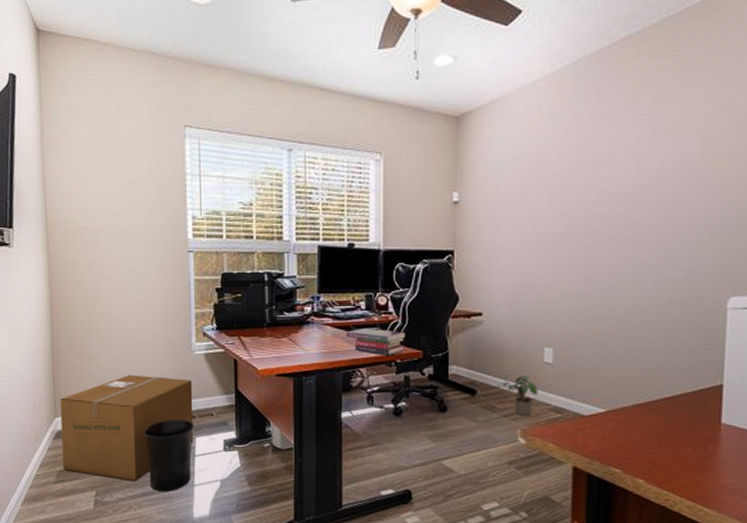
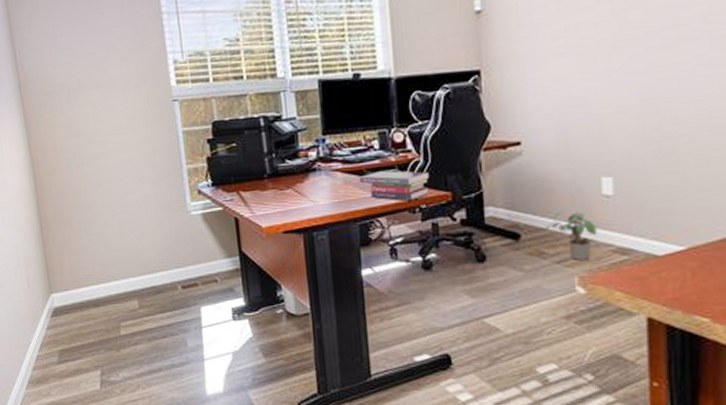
box: present [60,374,194,482] -> none [53,242,199,359]
waste bin: present [144,418,194,491] -> none [144,287,200,367]

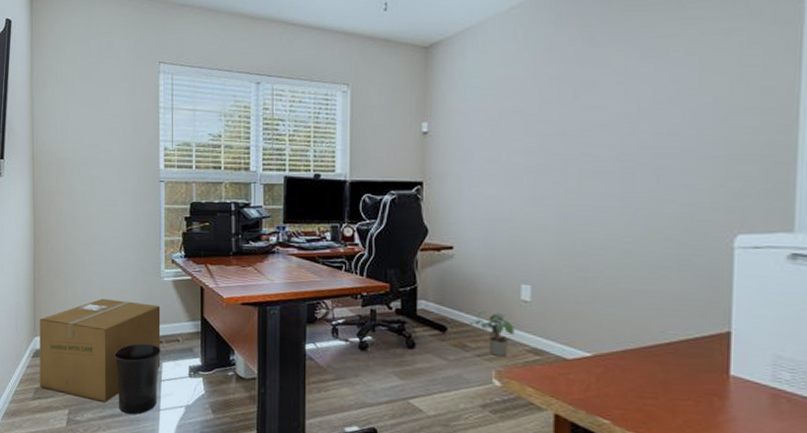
box: none [53,242,199,359] -> present [39,298,161,403]
waste bin: none [144,287,200,367] -> present [114,343,161,414]
books: present [359,170,430,201] -> none [311,260,371,288]

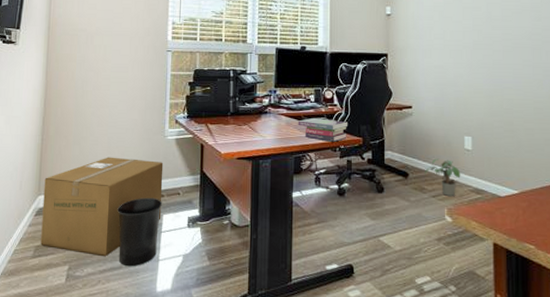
books: none [311,260,371,288] -> present [298,118,347,142]

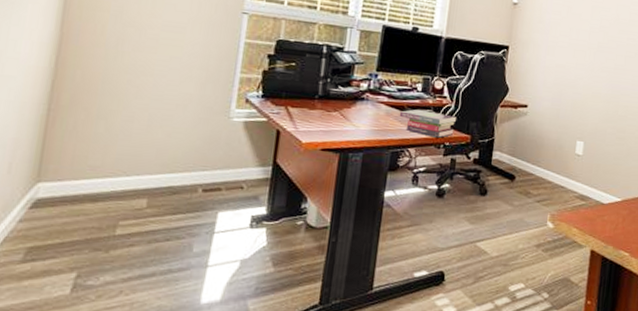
box: present [40,157,164,257] -> none [36,138,225,262]
waste bin: present [117,197,162,266] -> none [151,190,218,273]
potted plant: present [424,158,461,196] -> none [531,162,569,202]

